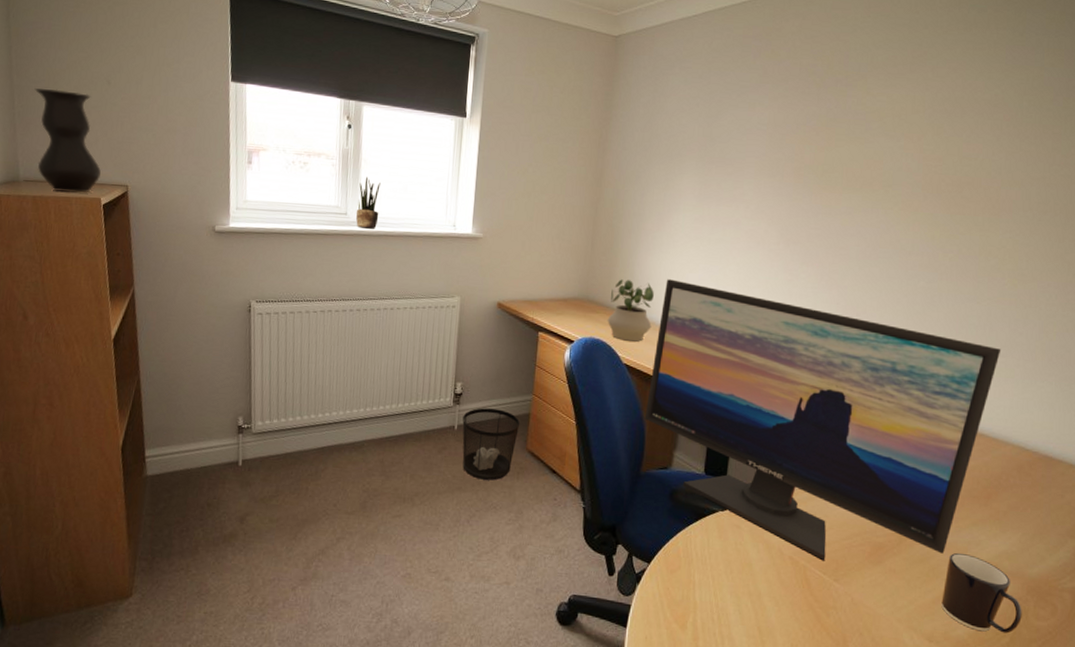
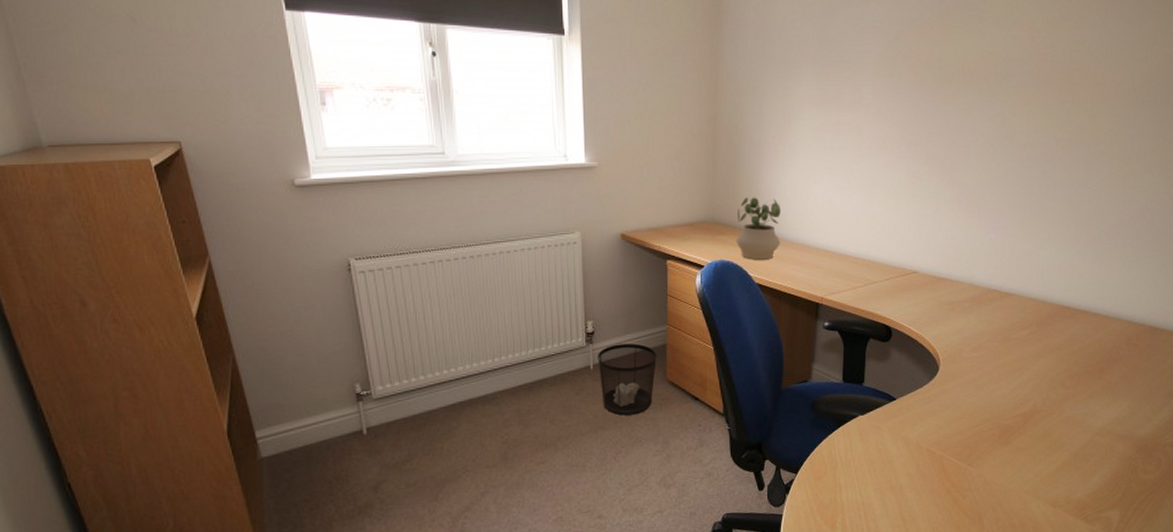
vase: present [34,88,101,193] -> none [39,32,144,155]
potted plant: present [356,177,381,230] -> none [454,110,481,169]
computer monitor: present [644,279,1002,561] -> none [781,193,1111,449]
mug: present [941,552,1022,634] -> none [1063,424,1132,492]

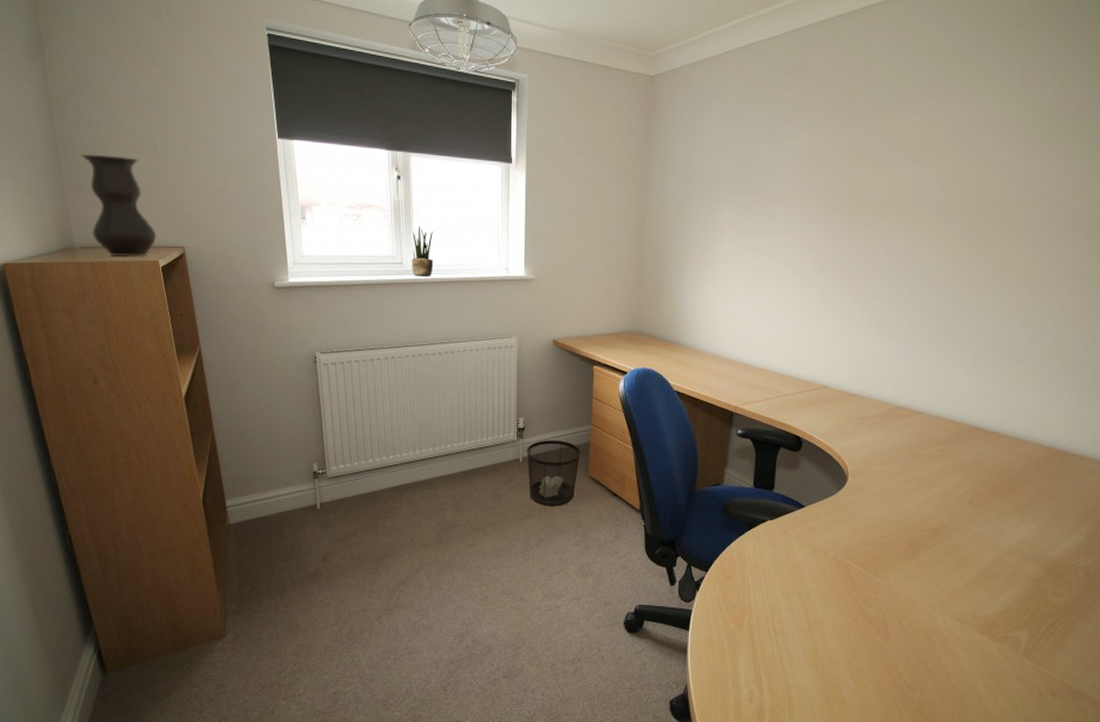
vase: none [39,32,144,155] -> present [81,154,156,257]
potted plant: none [454,110,481,169] -> present [412,226,434,278]
potted plant: present [736,197,781,260] -> none [657,311,700,369]

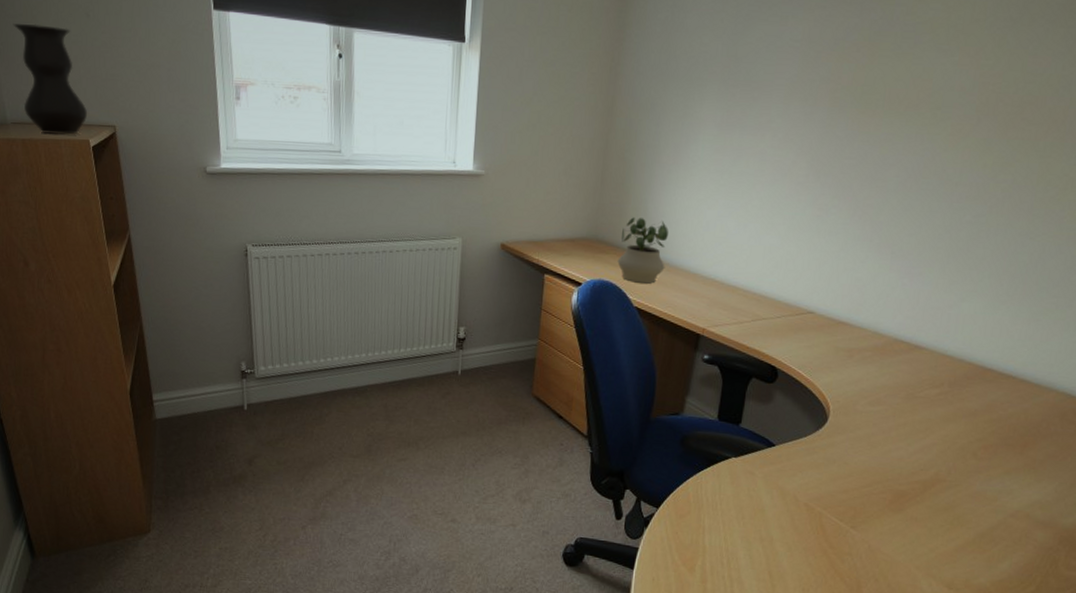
potted plant: present [412,226,434,278] -> none [351,111,375,169]
waste bin: present [527,440,581,506] -> none [466,353,526,425]
potted plant: none [657,311,700,369] -> present [617,217,668,284]

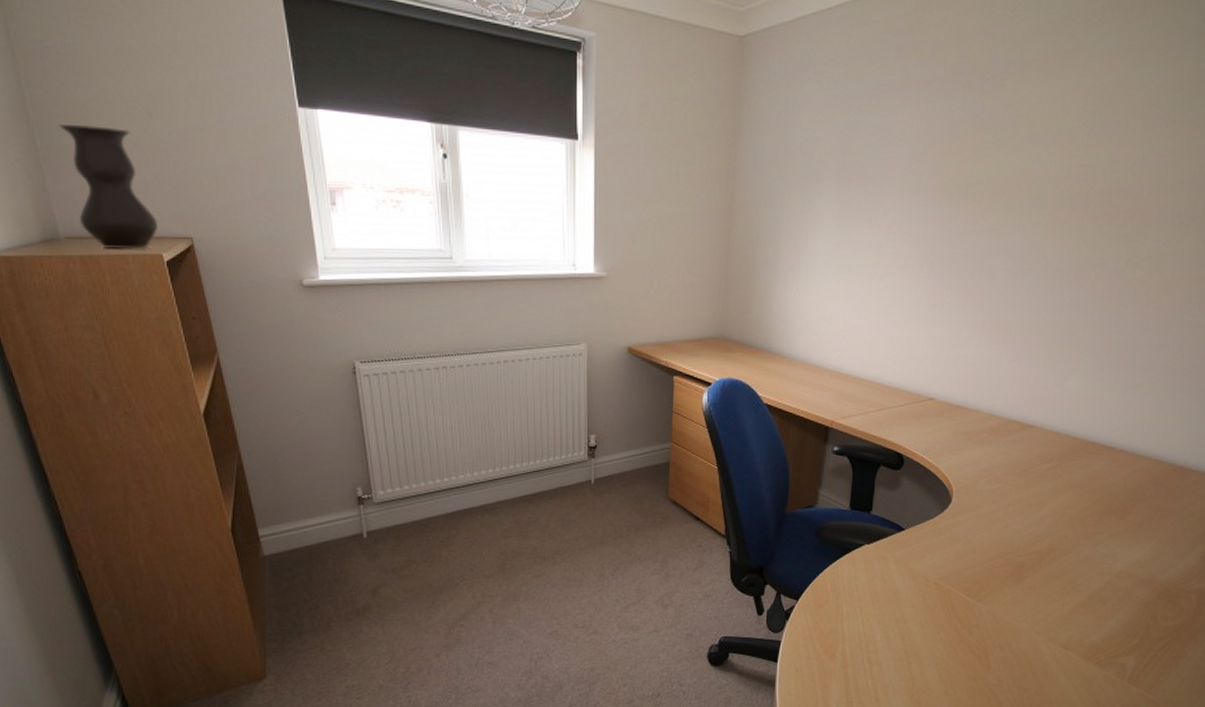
potted plant: present [617,217,668,284] -> none [745,314,793,380]

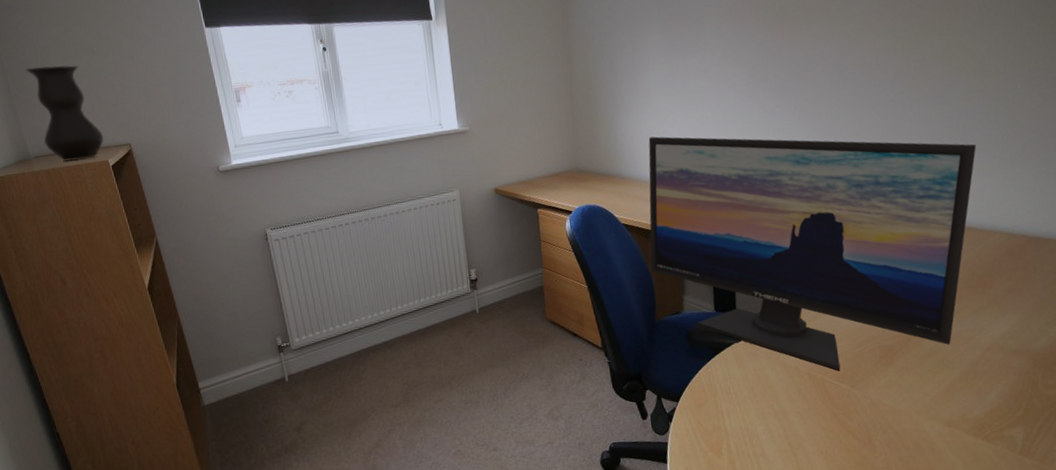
computer monitor: none [788,311,1144,584] -> present [648,136,977,372]

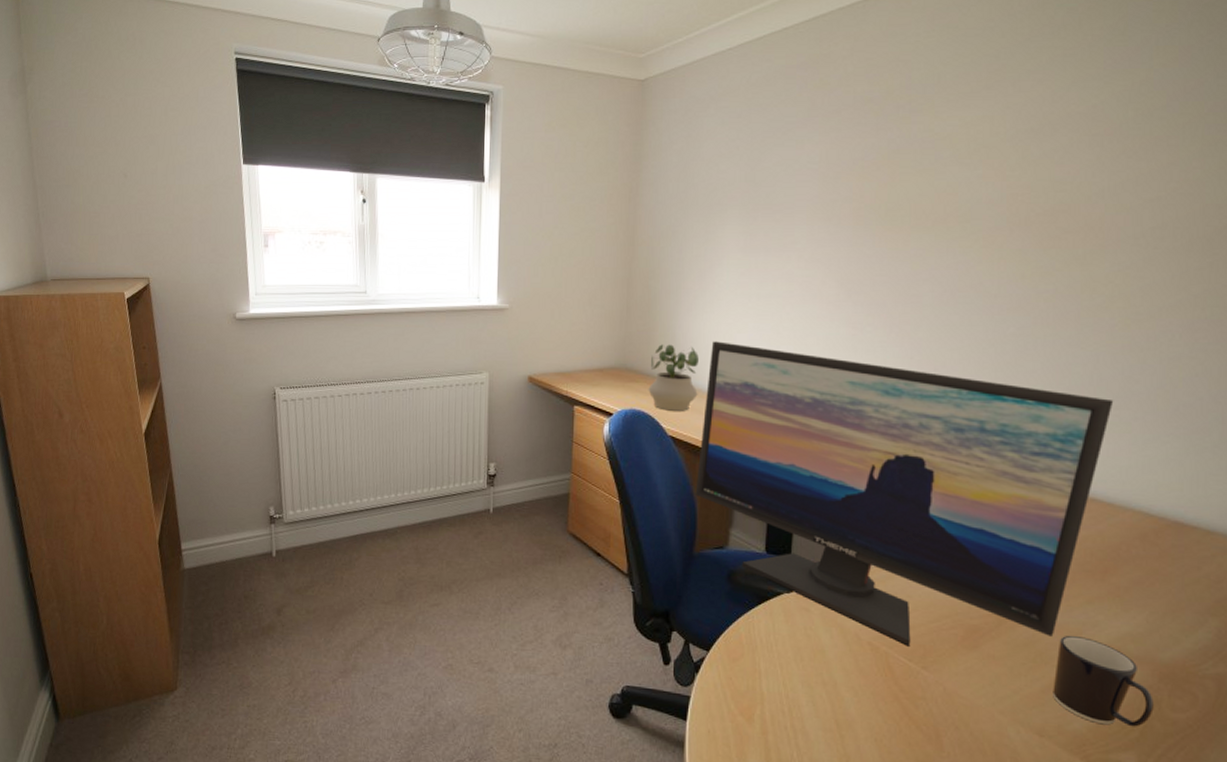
vase: present [25,65,103,162] -> none [56,186,123,288]
potted plant: none [598,144,642,203] -> present [648,344,699,411]
mug: none [954,340,1033,410] -> present [1053,635,1154,727]

